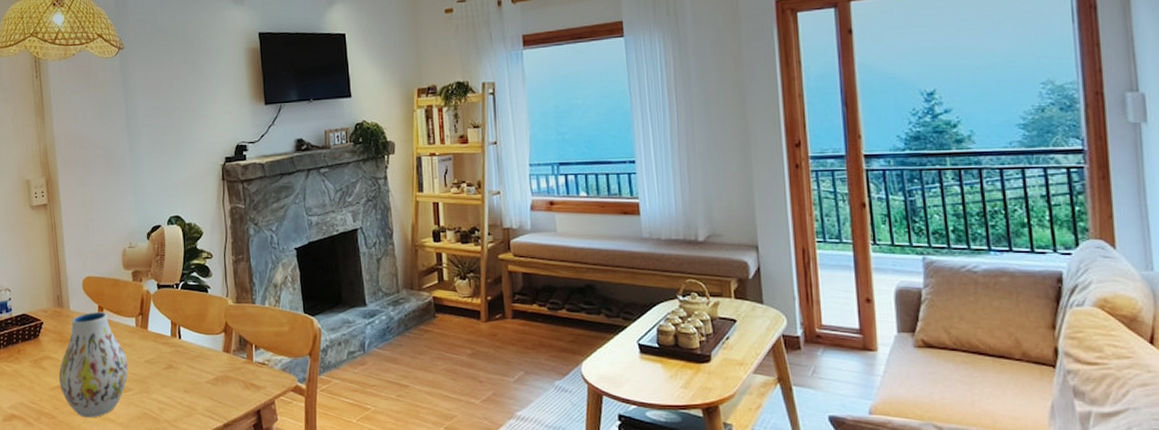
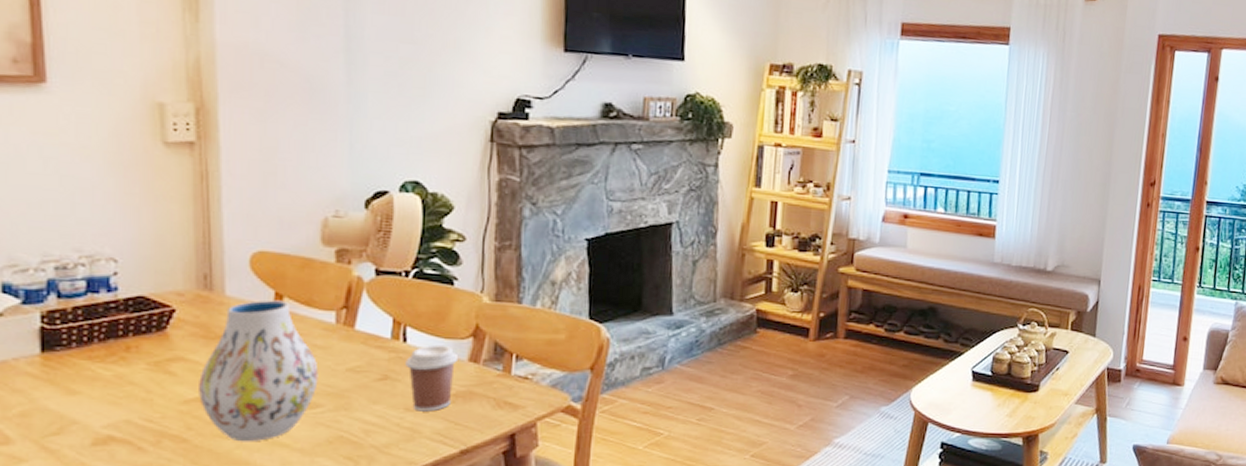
coffee cup: none [181,339,216,393] -> present [405,344,459,412]

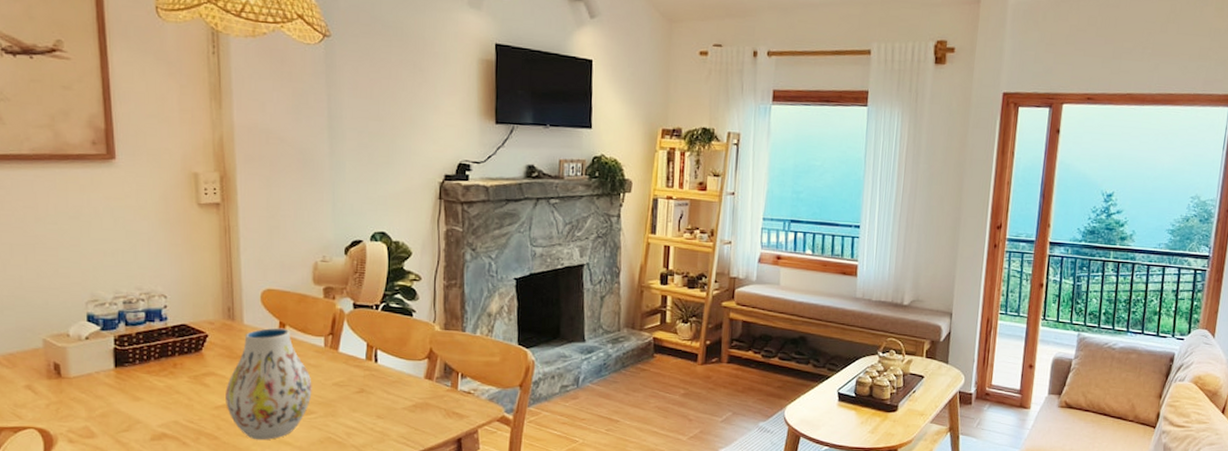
coffee cup: present [405,344,459,412] -> none [377,364,417,419]

